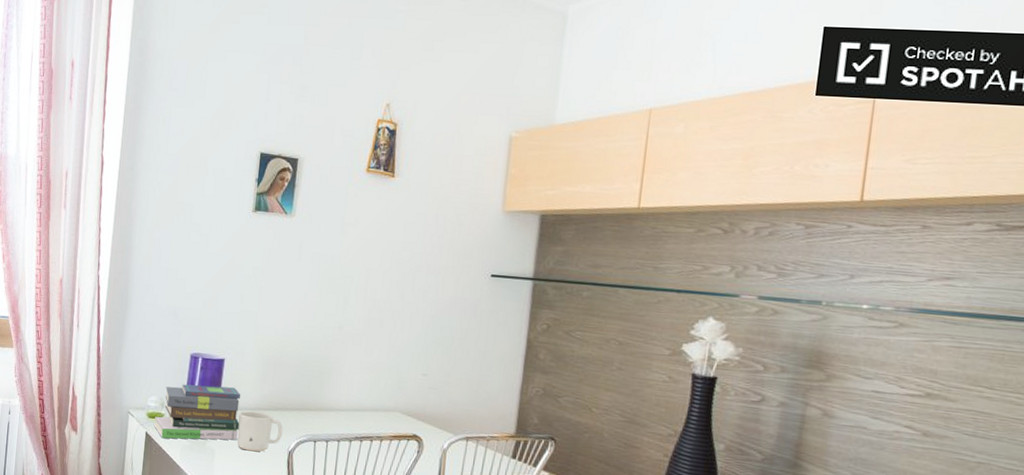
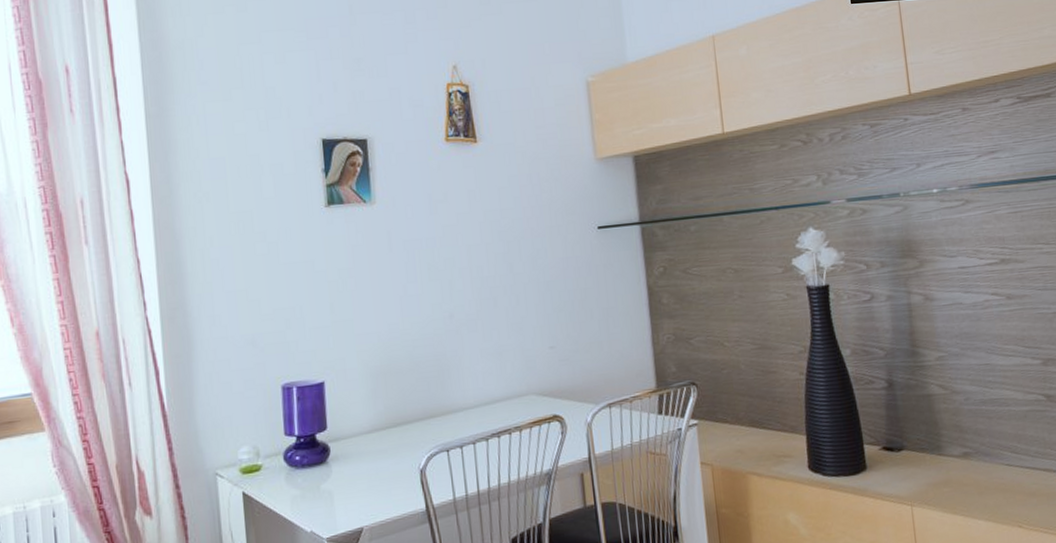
books: present [153,384,241,440] -> none [250,411,357,495]
mug: present [237,410,283,452] -> none [353,432,409,483]

